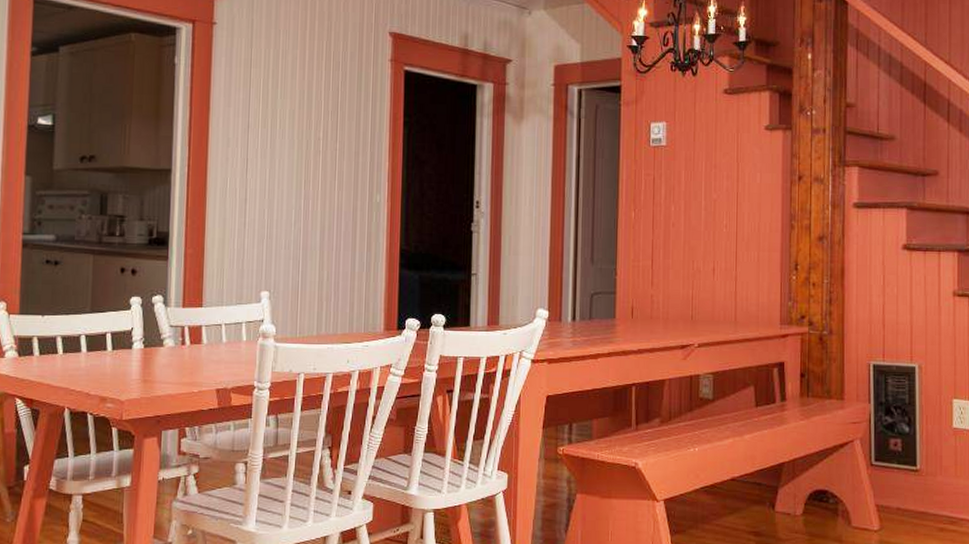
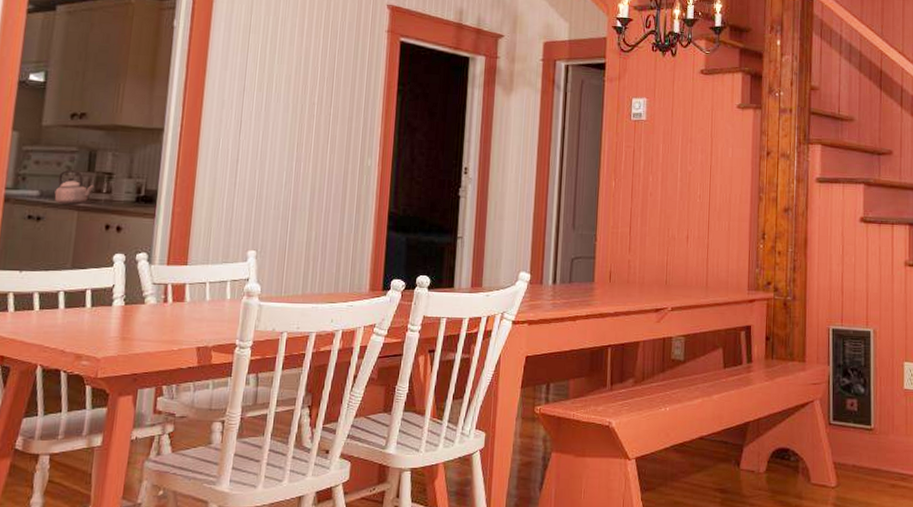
teapot: none [70,213,108,250] -> present [54,169,95,206]

